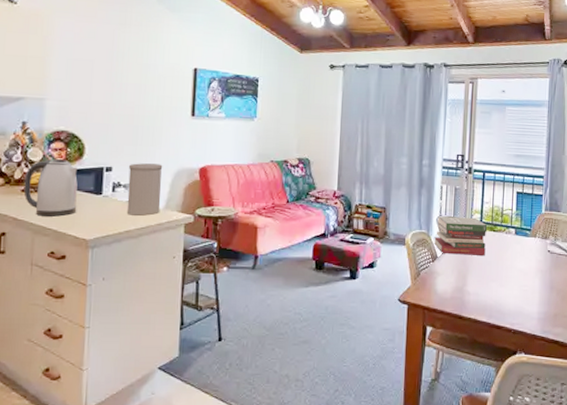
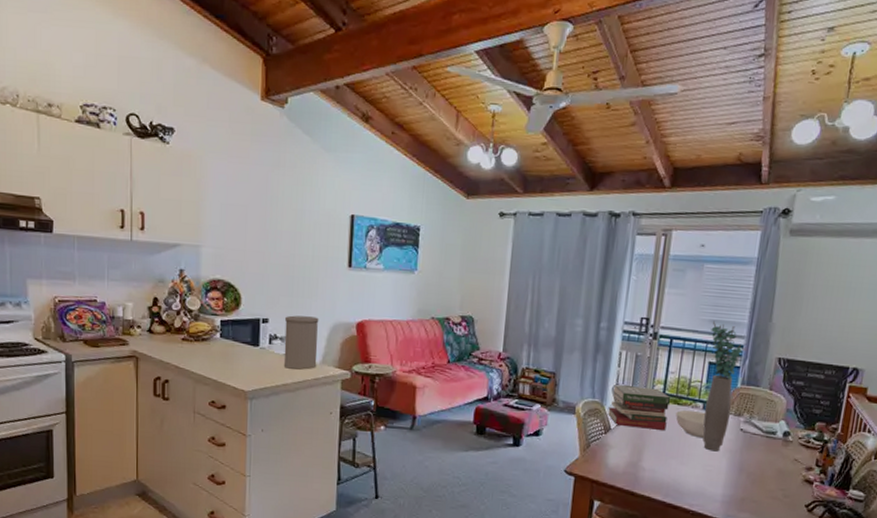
kettle: present [23,159,78,217] -> none [184,309,235,367]
bowl: none [493,236,519,261] -> present [675,410,706,439]
vase: none [516,155,544,273] -> present [702,321,743,452]

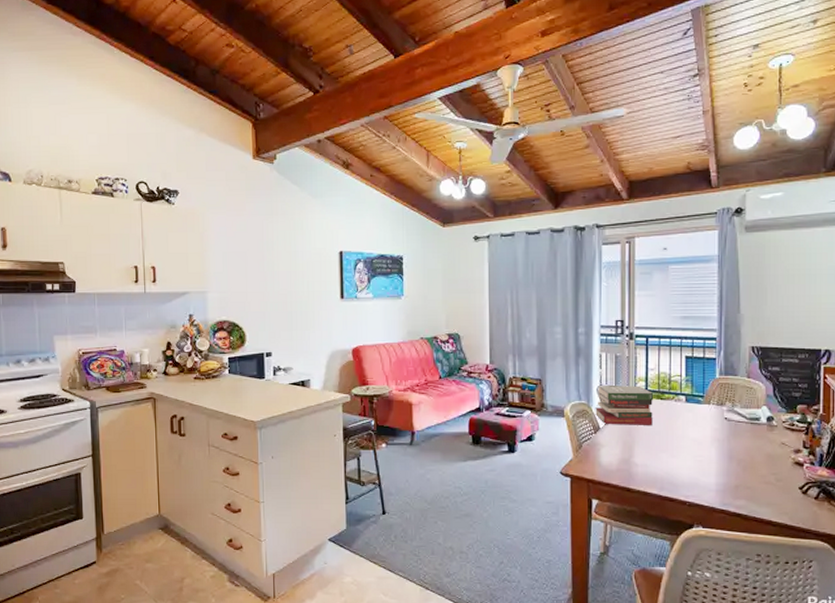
canister: present [283,315,319,370] -> none [286,347,319,397]
bowl: present [675,410,706,439] -> none [661,405,691,430]
vase: present [702,321,743,452] -> none [683,317,716,442]

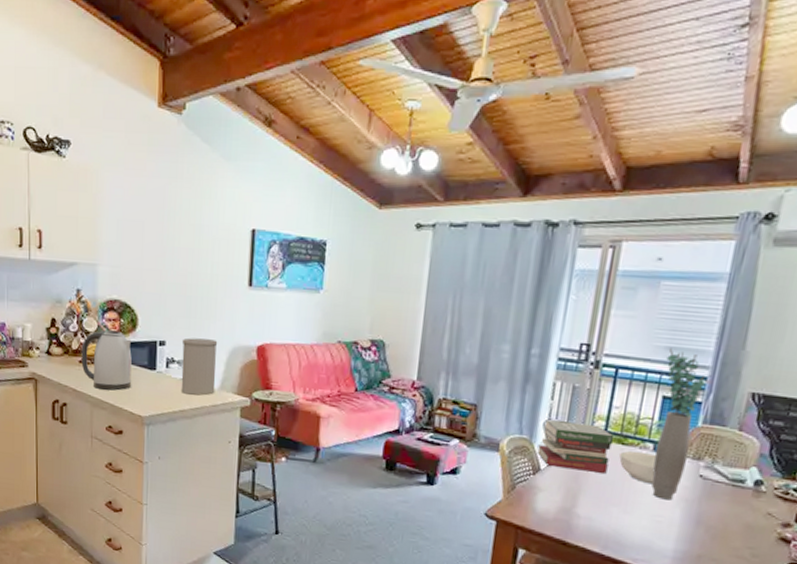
kettle: none [196,348,244,401] -> present [81,330,132,391]
canister: none [286,347,319,397] -> present [181,338,218,396]
bowl: none [661,405,691,430] -> present [619,451,656,485]
vase: none [683,317,716,442] -> present [651,348,706,501]

